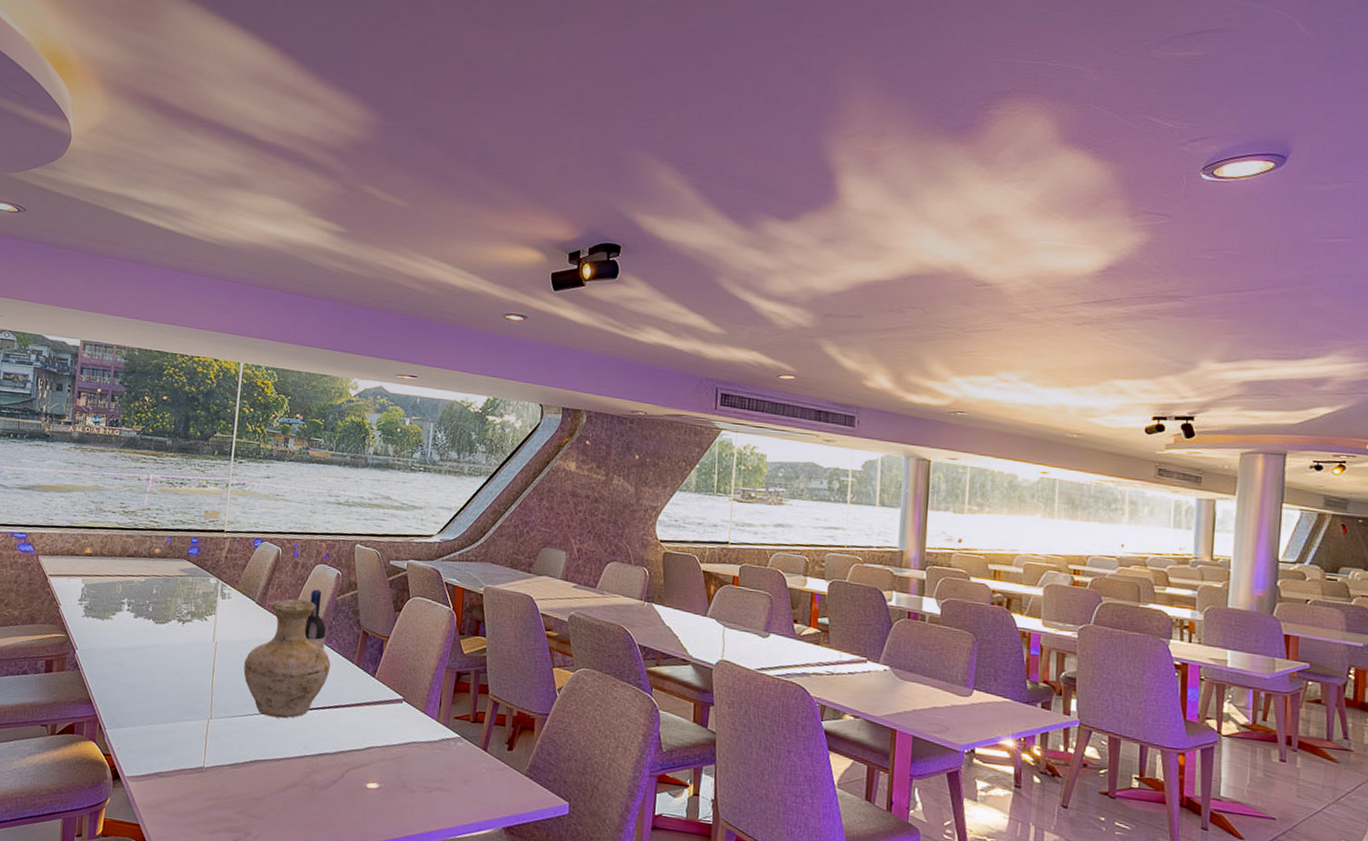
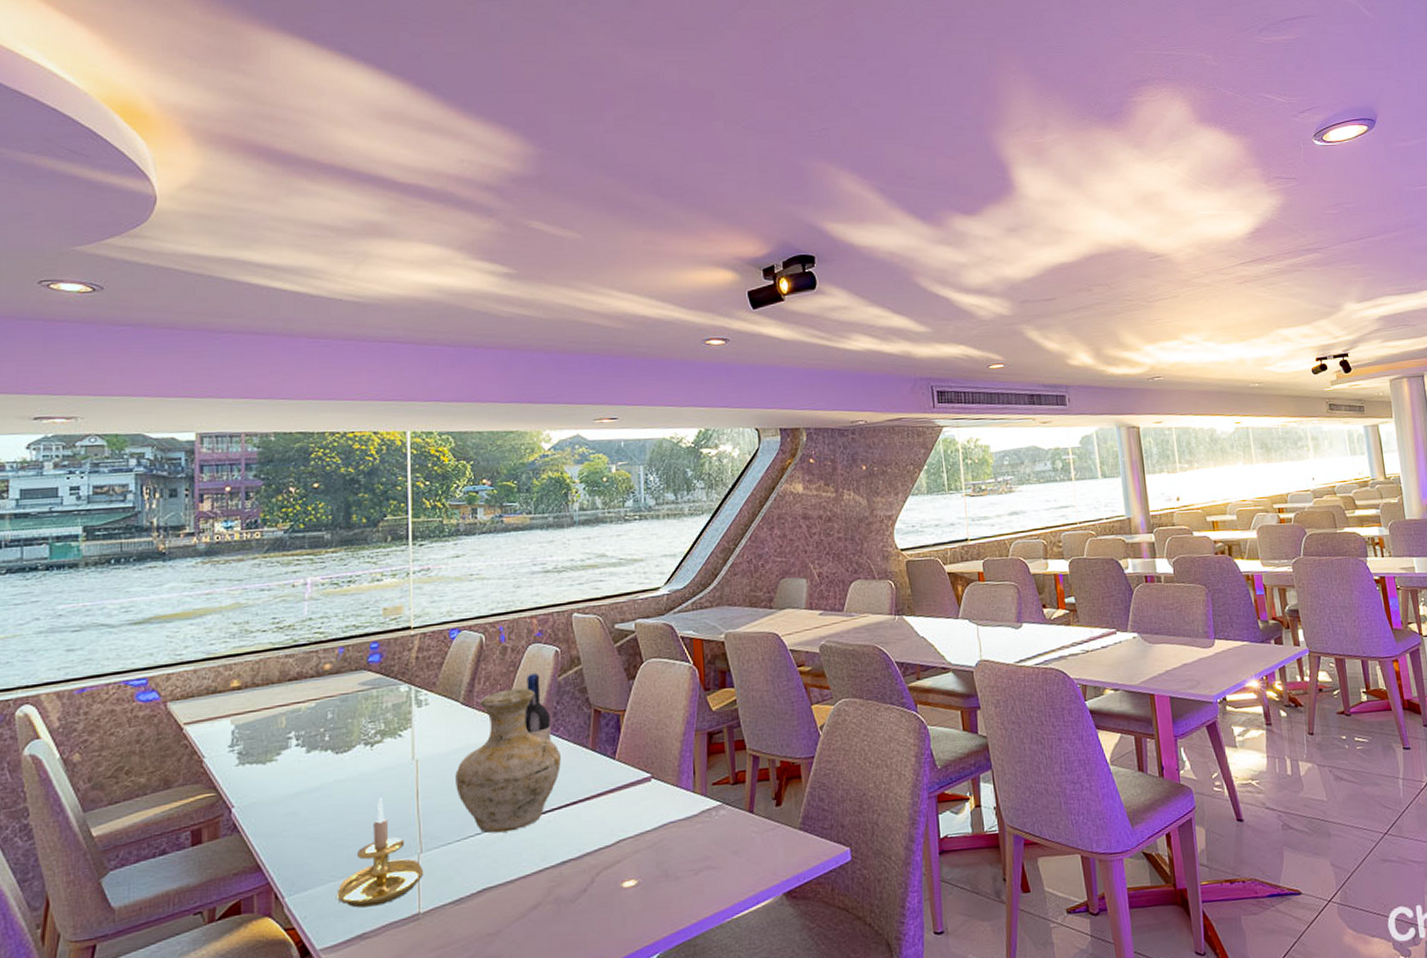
candle holder: none [144,666,211,753] -> present [337,797,424,908]

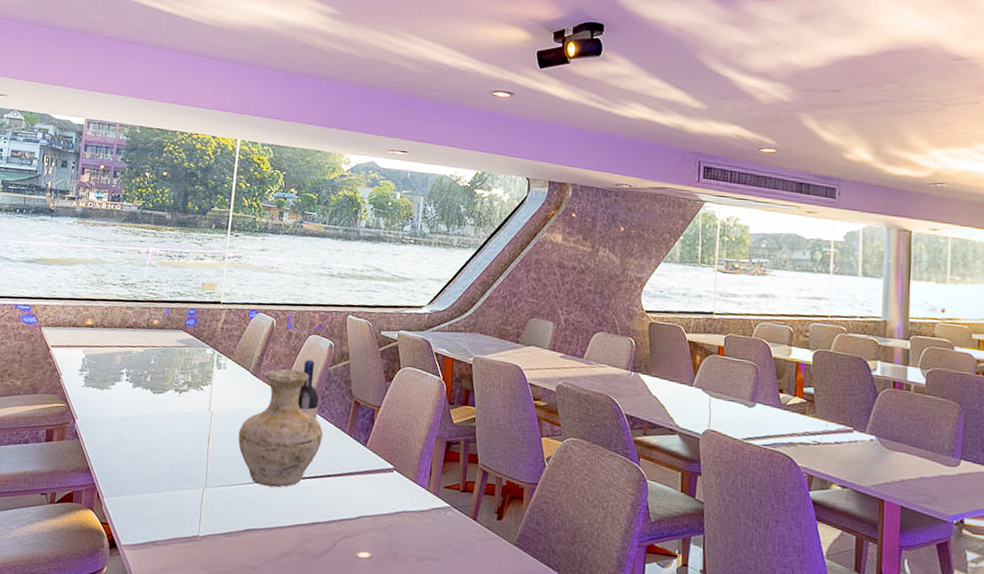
candle holder: present [337,797,424,908] -> none [140,435,206,522]

